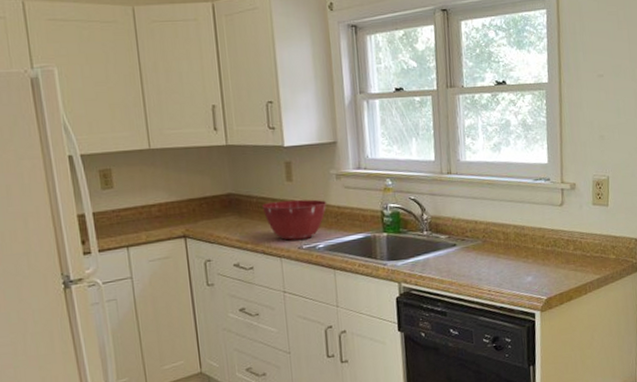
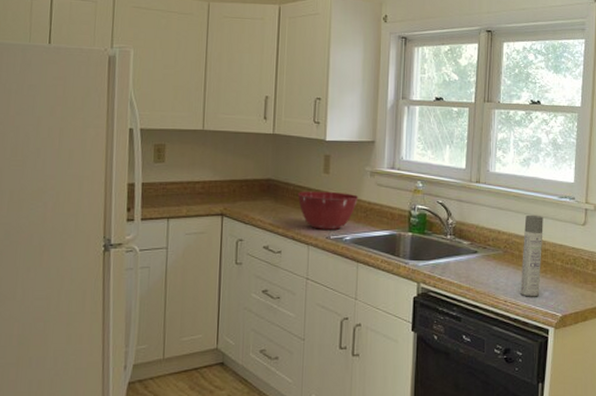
spray bottle: none [501,200,523,284] -> present [521,214,543,297]

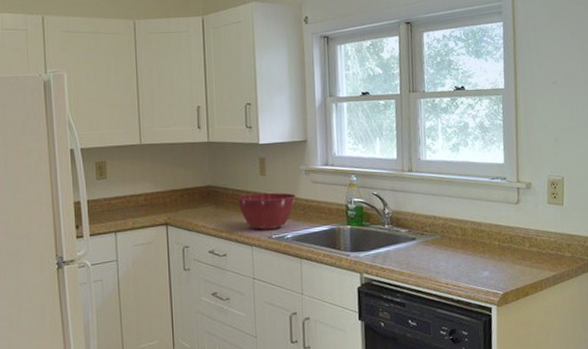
spray bottle: present [521,214,543,297] -> none [459,198,480,278]

